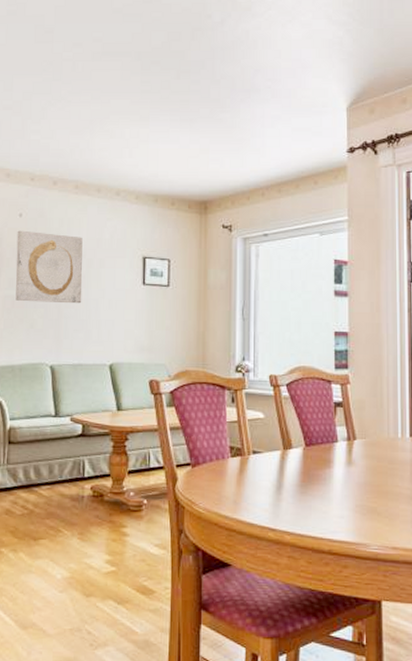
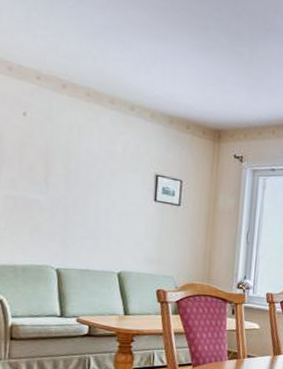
wall art: present [15,230,83,304] -> none [18,130,94,212]

